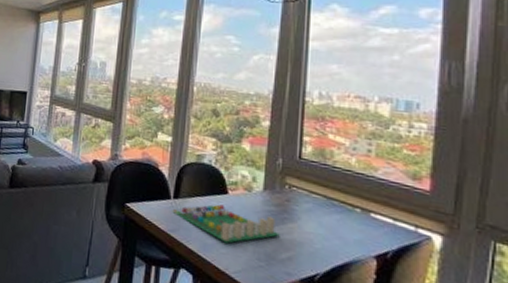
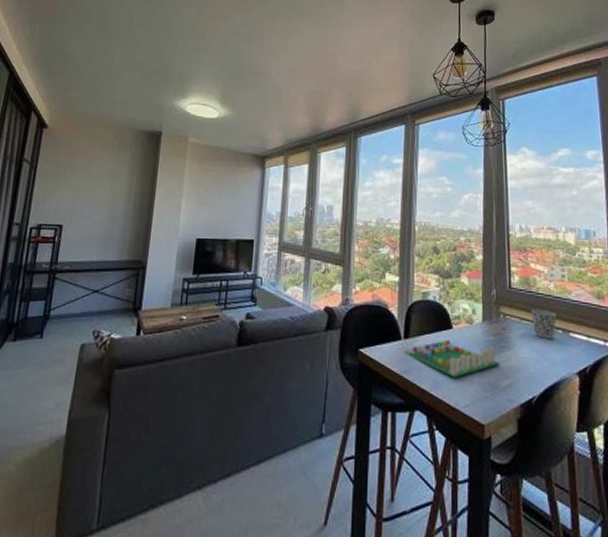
cup: none [323,183,355,217] -> present [531,309,556,339]

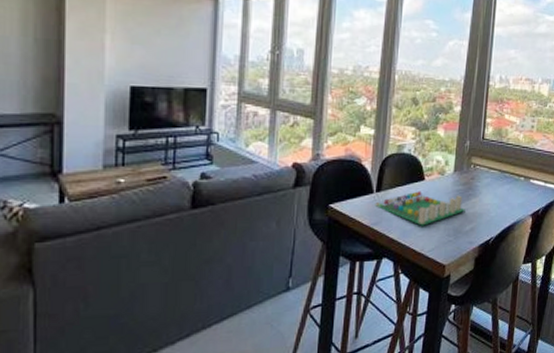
cup: present [531,309,556,339] -> none [499,158,521,186]

